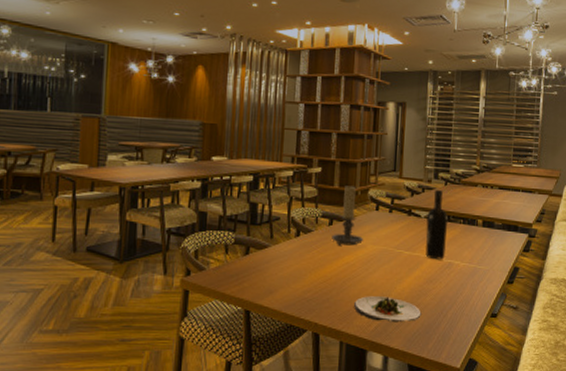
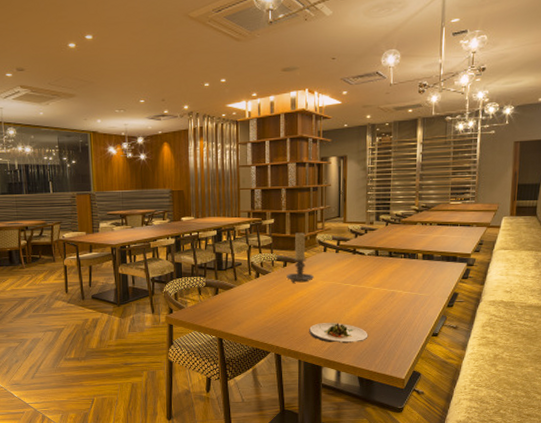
wine bottle: present [425,189,448,260] -> none [369,229,389,290]

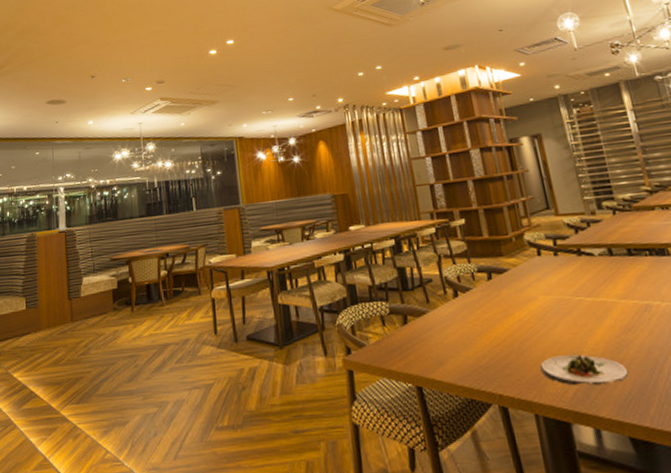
candle holder: present [286,232,315,283] -> none [494,233,533,301]

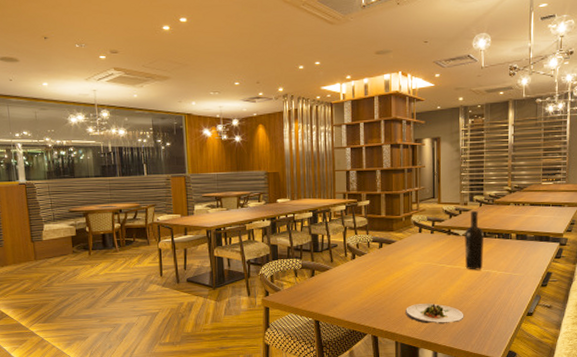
wine bottle: none [600,220,639,303] -> present [464,210,484,270]

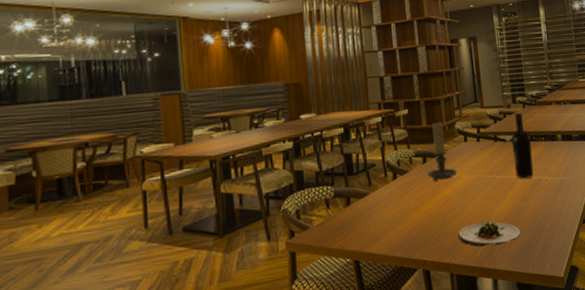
candle holder: none [382,214,410,264] -> present [427,122,458,181]

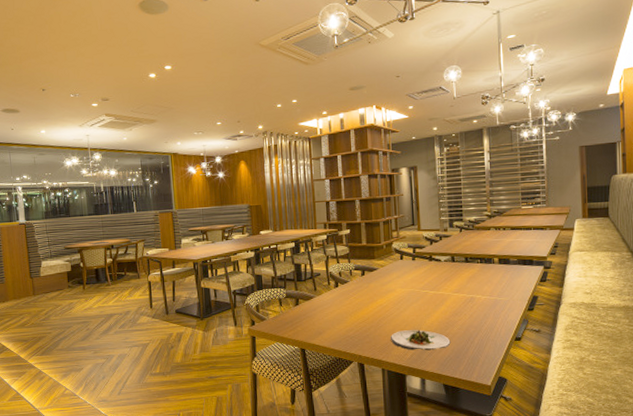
candle holder: present [427,122,458,181] -> none [365,241,393,291]
wine bottle: present [511,112,534,179] -> none [446,236,467,296]

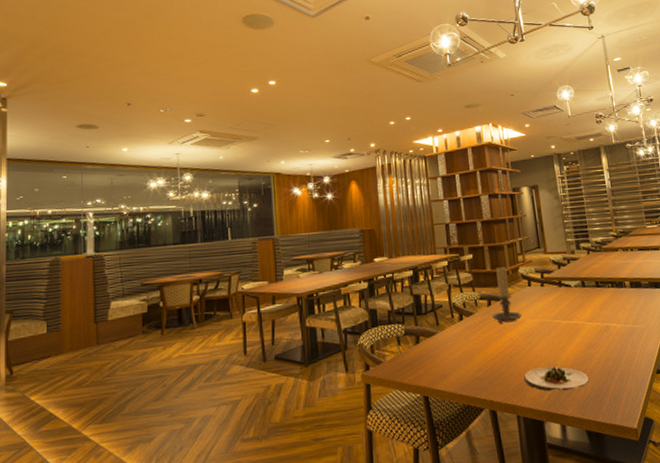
candle holder: none [365,241,393,291] -> present [492,267,523,324]

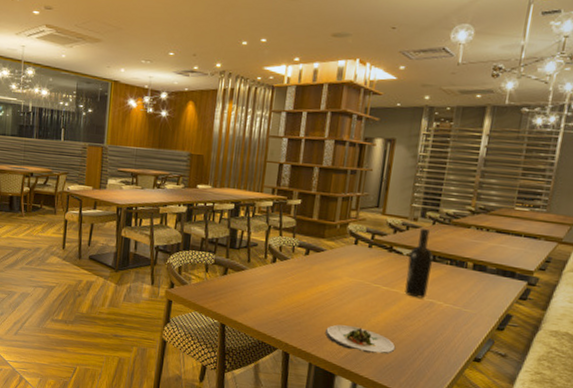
candle holder: present [492,267,523,324] -> none [307,218,340,276]
wine bottle: none [576,258,601,325] -> present [404,227,433,299]

